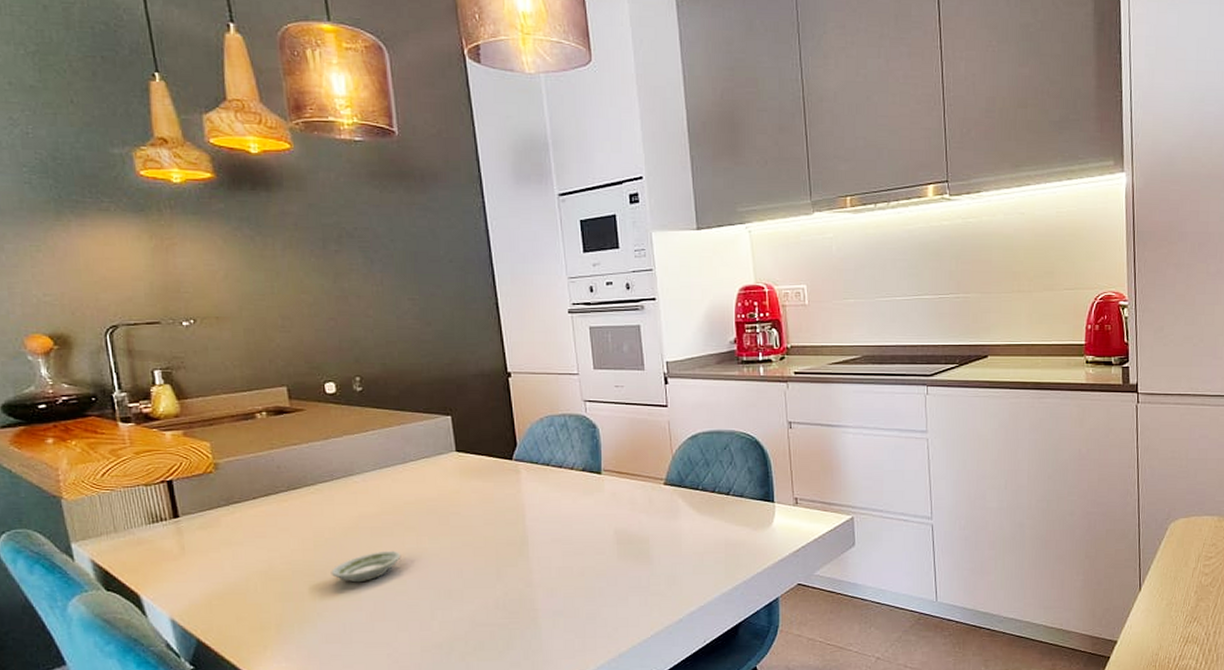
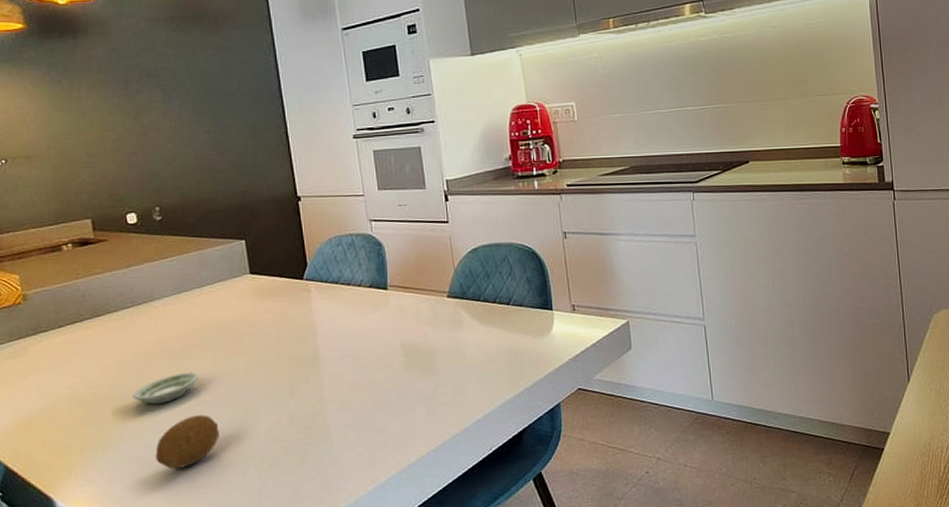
fruit: none [355,595,422,650] -> present [155,415,219,470]

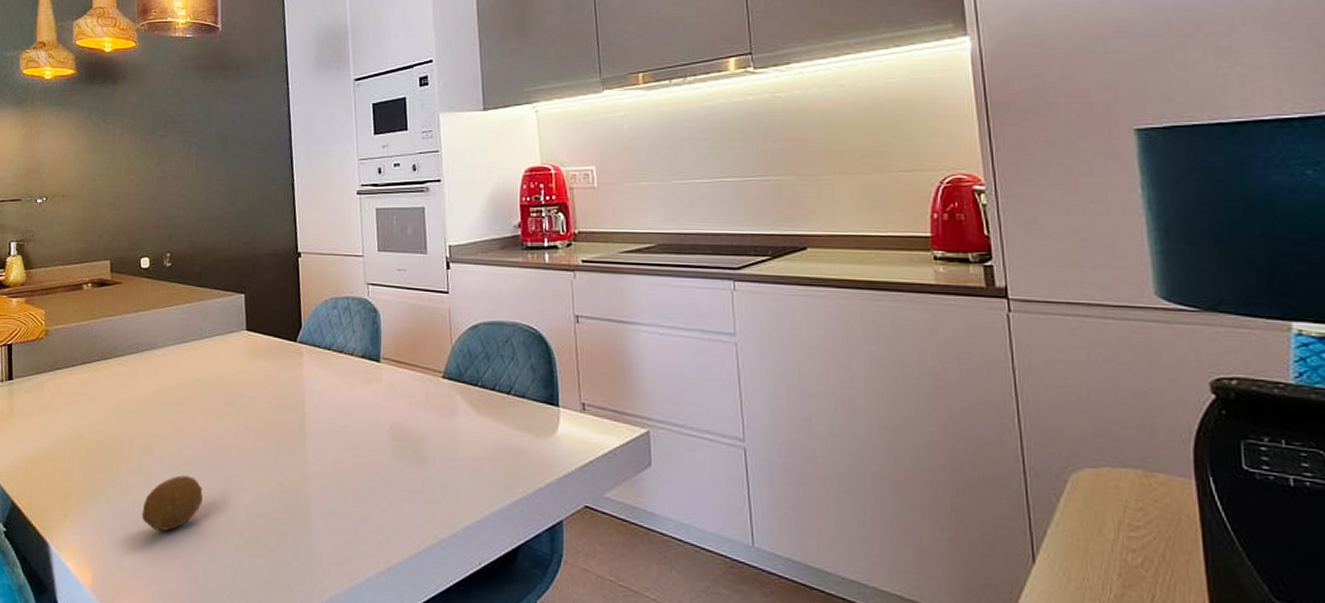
saucer: present [132,372,199,405] -> none [127,427,190,459]

